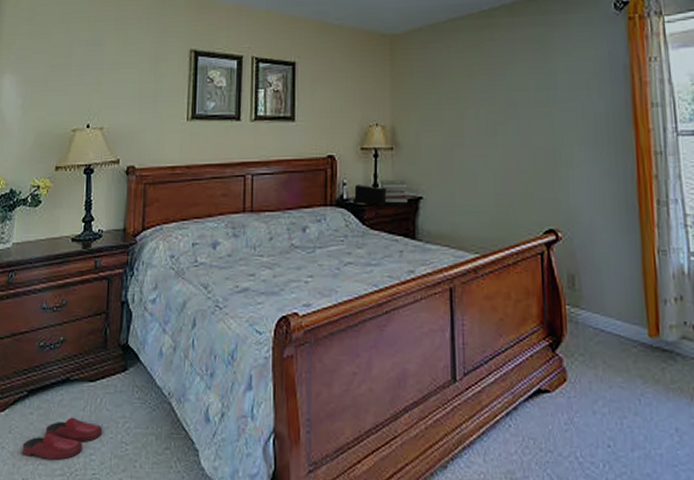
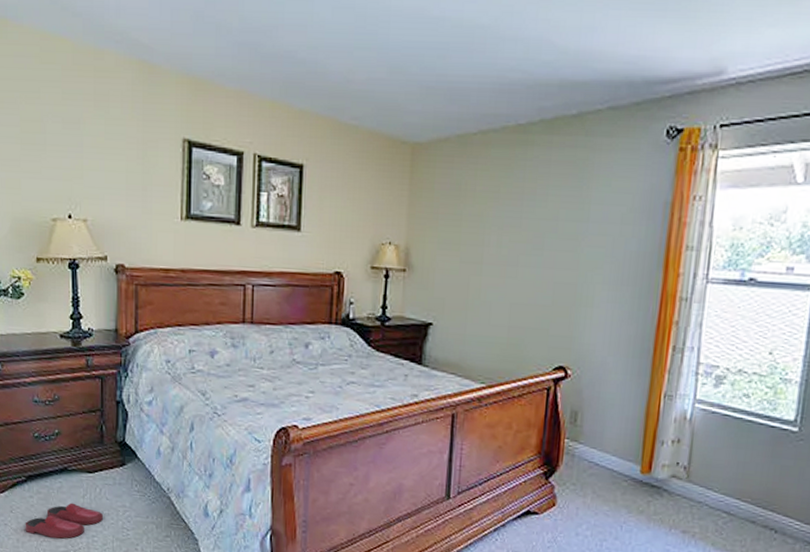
alarm clock: present [353,185,387,208] -> none [359,305,395,331]
books: present [380,180,408,204] -> none [389,302,419,329]

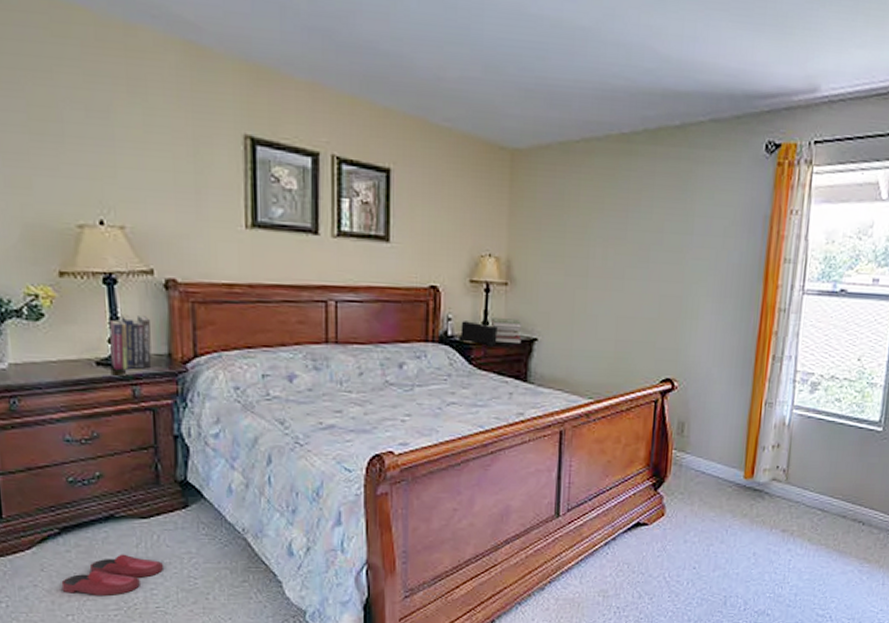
books: none [70,295,103,343] -> present [109,315,152,371]
alarm clock: none [359,305,395,331] -> present [459,321,498,348]
books: none [389,302,419,329] -> present [490,318,522,345]

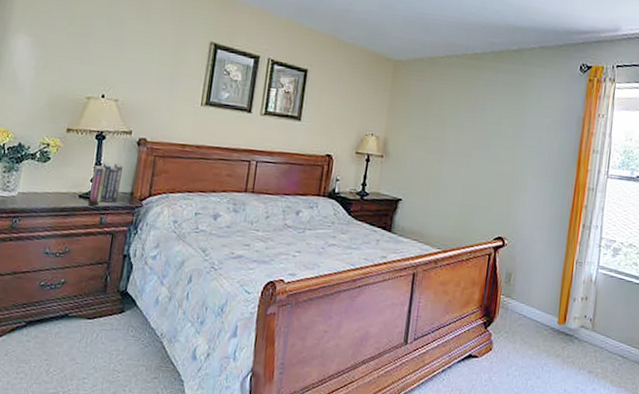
slippers: present [61,554,165,597] -> none [17,346,97,381]
alarm clock: present [459,321,498,348] -> none [343,182,373,204]
books: present [490,318,522,345] -> none [368,181,391,203]

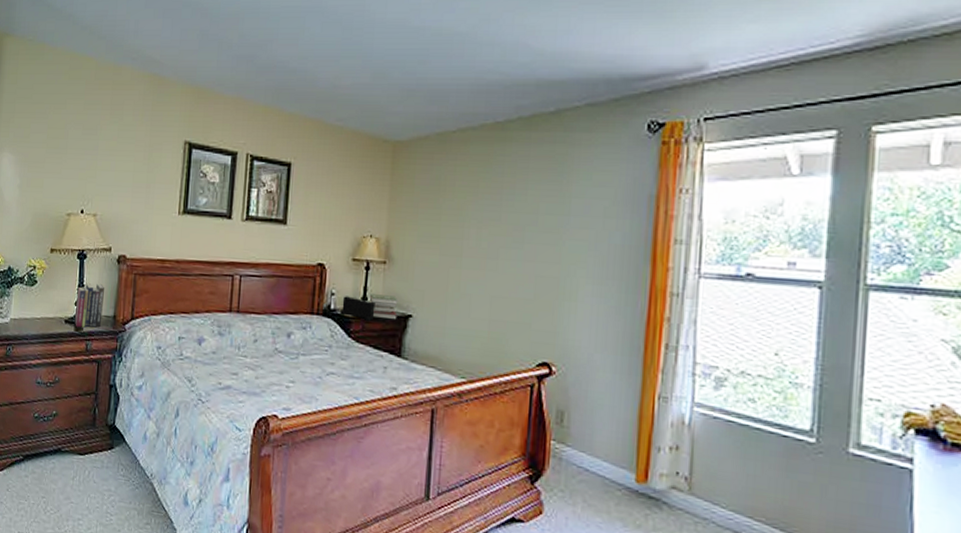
alarm clock: none [343,182,373,204] -> present [340,296,375,322]
books: none [368,181,391,203] -> present [369,294,398,320]

